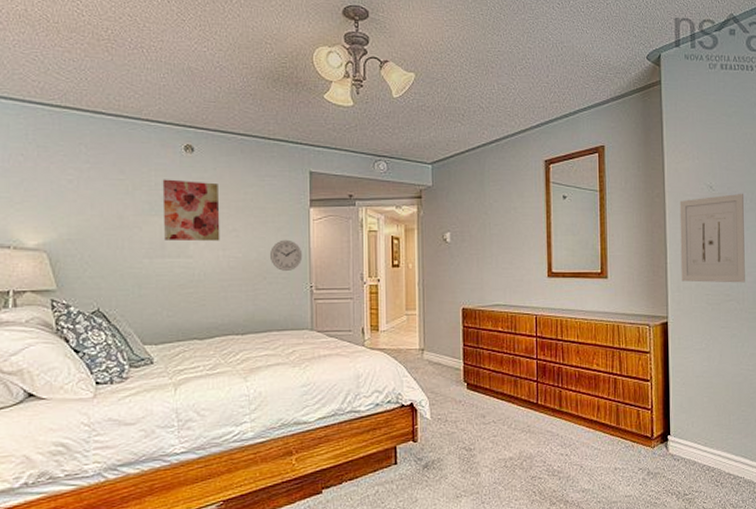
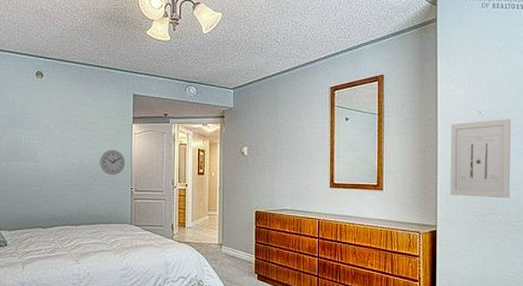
wall art: present [162,179,220,242] -> none [18,99,62,150]

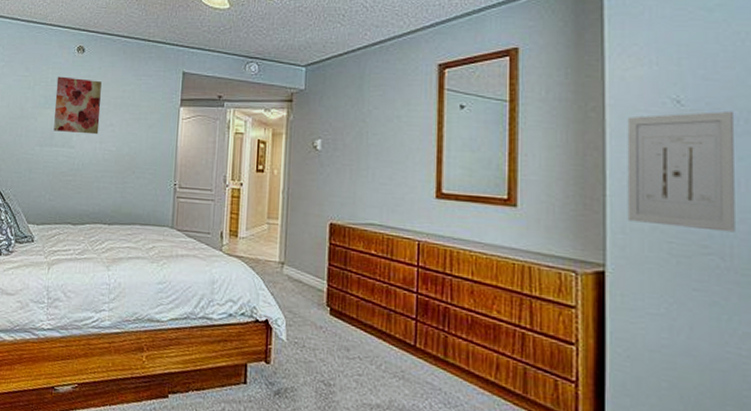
wall art: none [18,99,62,150] -> present [53,76,102,135]
wall clock: present [100,149,126,175] -> none [140,136,170,167]

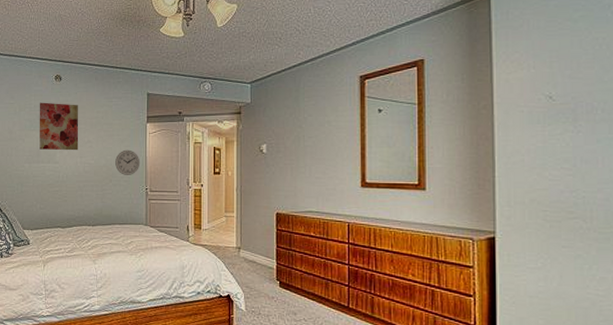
wall clock: none [140,136,170,167] -> present [115,149,141,175]
wall art: present [627,110,735,233] -> none [511,102,594,200]

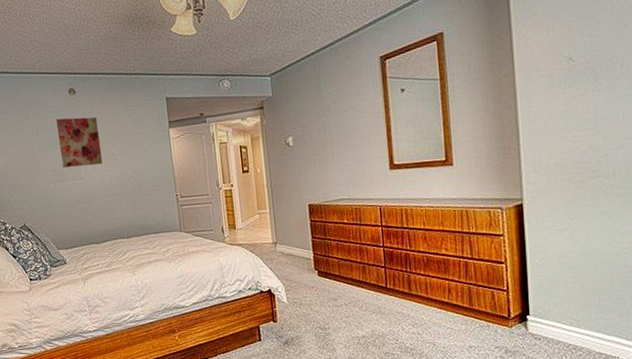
wall clock: present [115,149,141,175] -> none [142,157,168,184]

